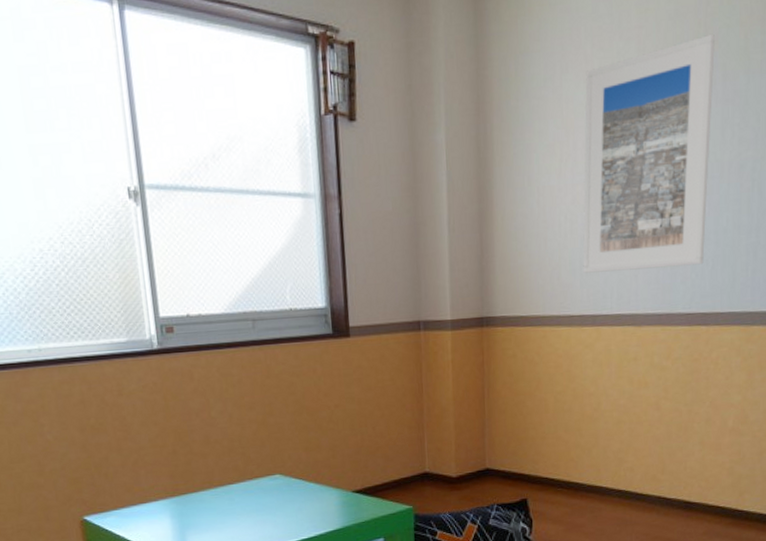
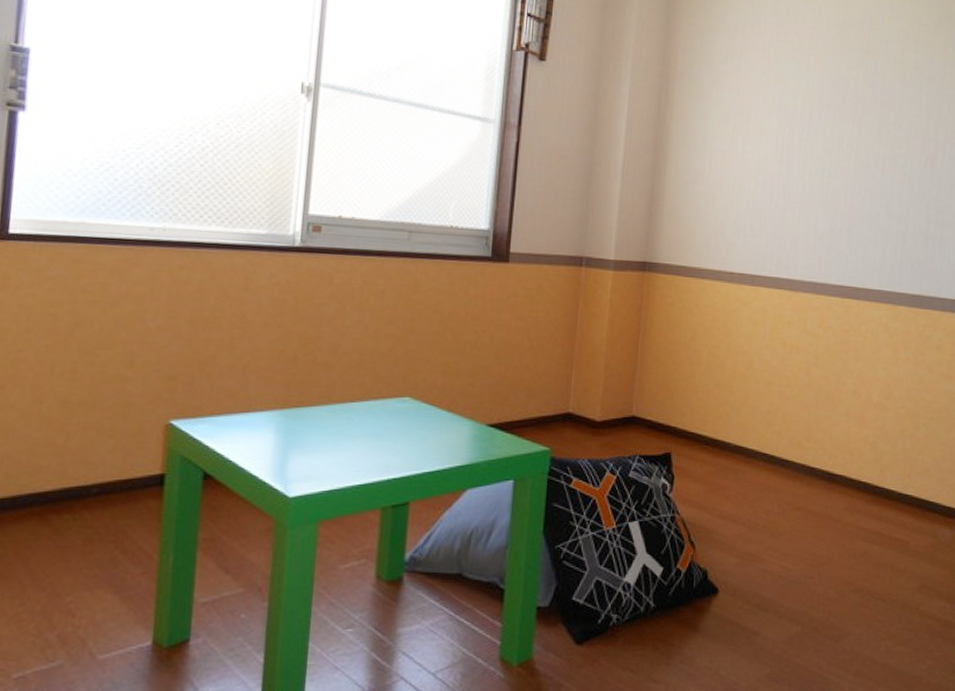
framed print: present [582,33,715,273] -> none [746,45,876,242]

